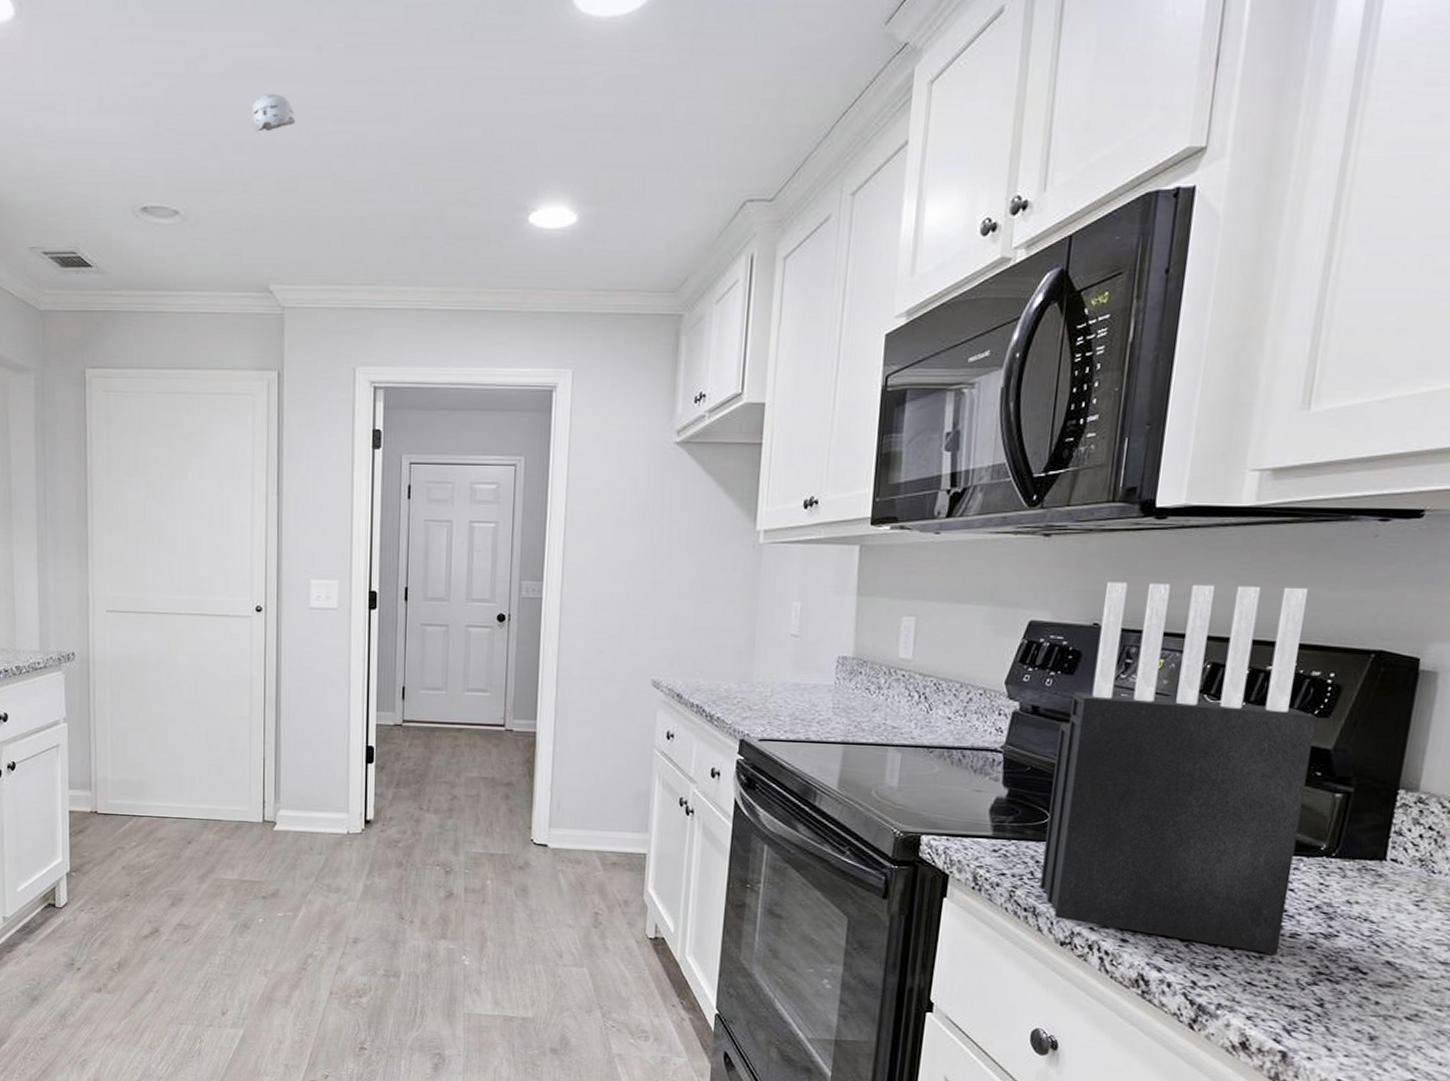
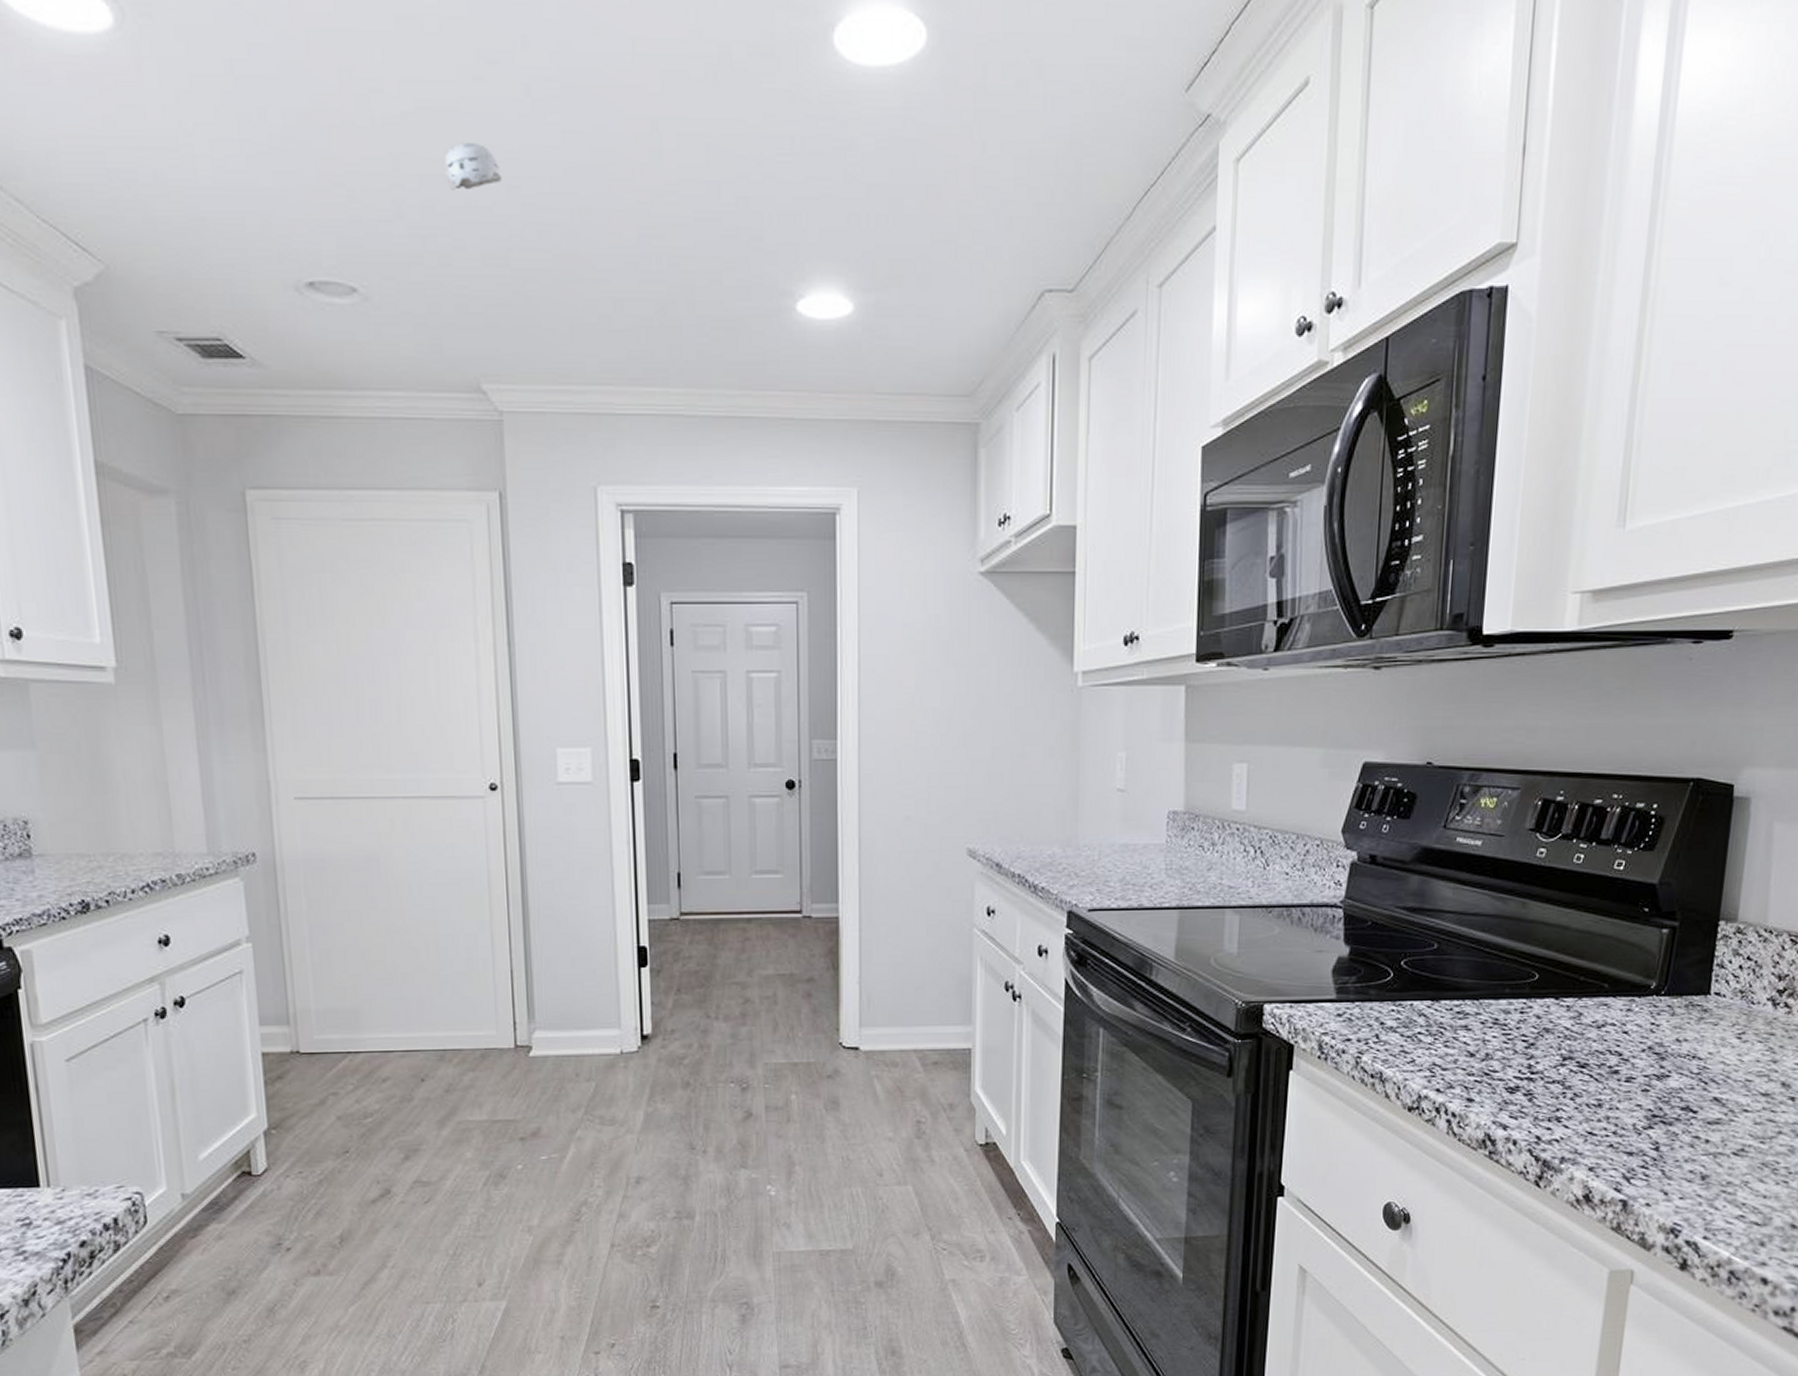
knife block: present [1040,582,1316,955] -> none [1386,715,1642,1101]

